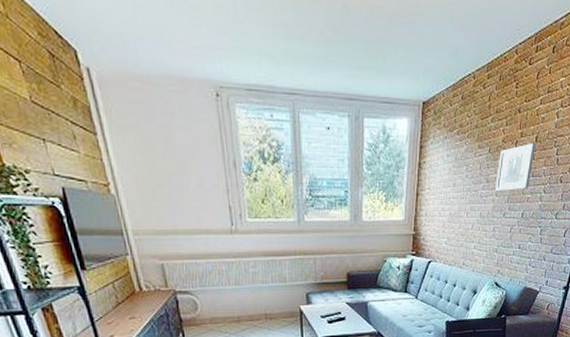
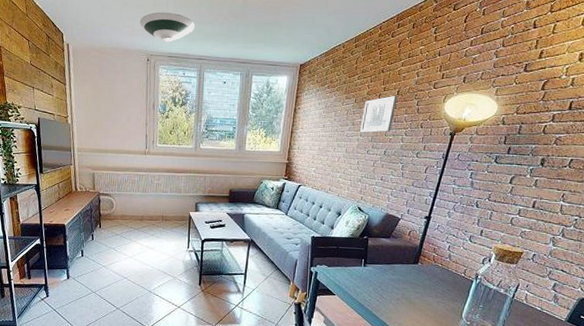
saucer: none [196,18,279,67] -> present [139,12,195,42]

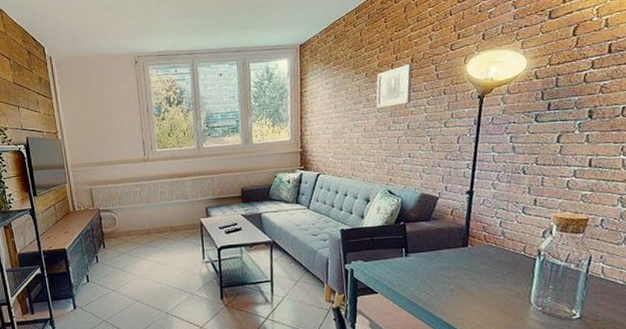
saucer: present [139,12,195,42] -> none [122,10,182,41]

